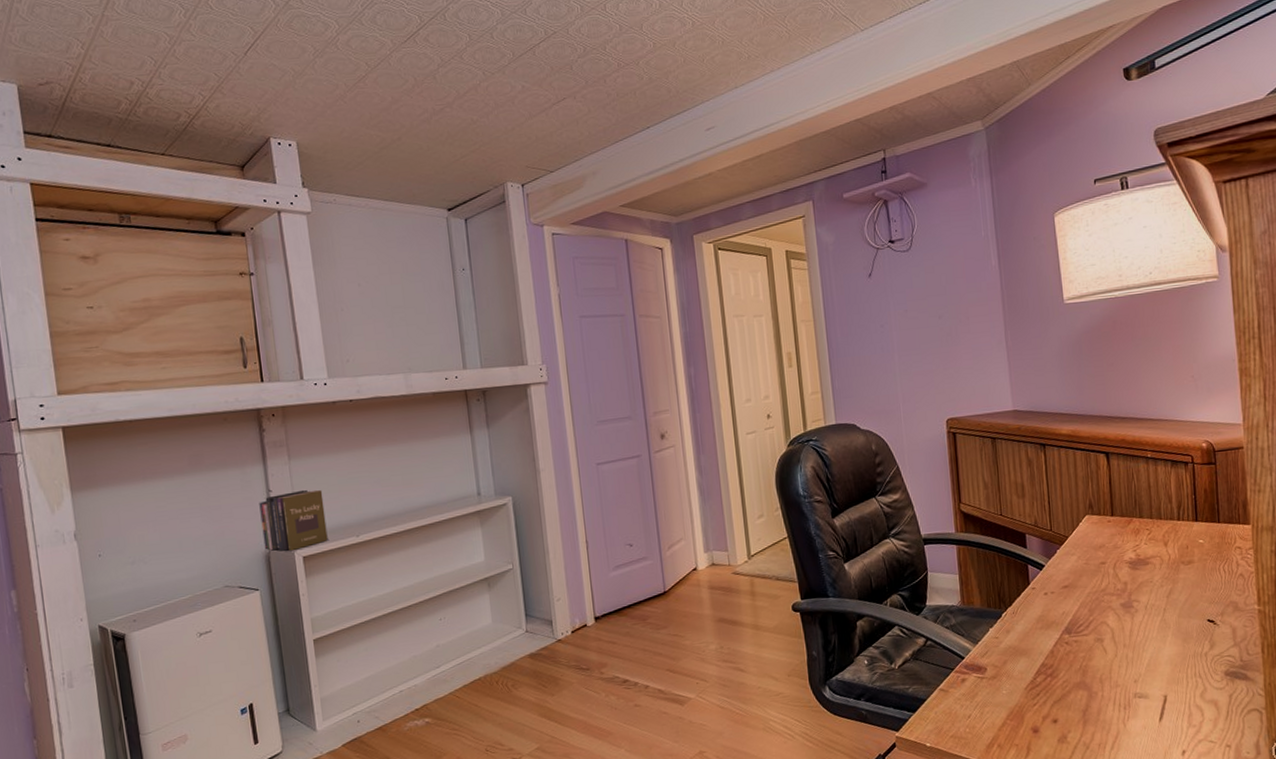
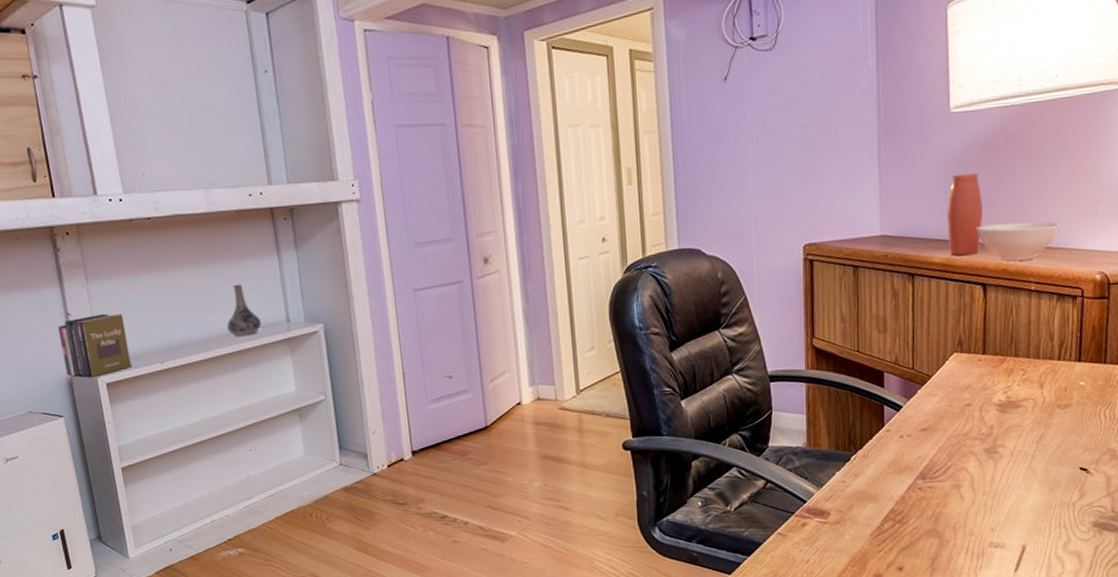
decorative vase: none [420,460,454,511] -> present [226,284,262,338]
vase: none [1069,355,1100,428] -> present [947,173,983,256]
bowl: none [1095,397,1168,433] -> present [976,221,1062,262]

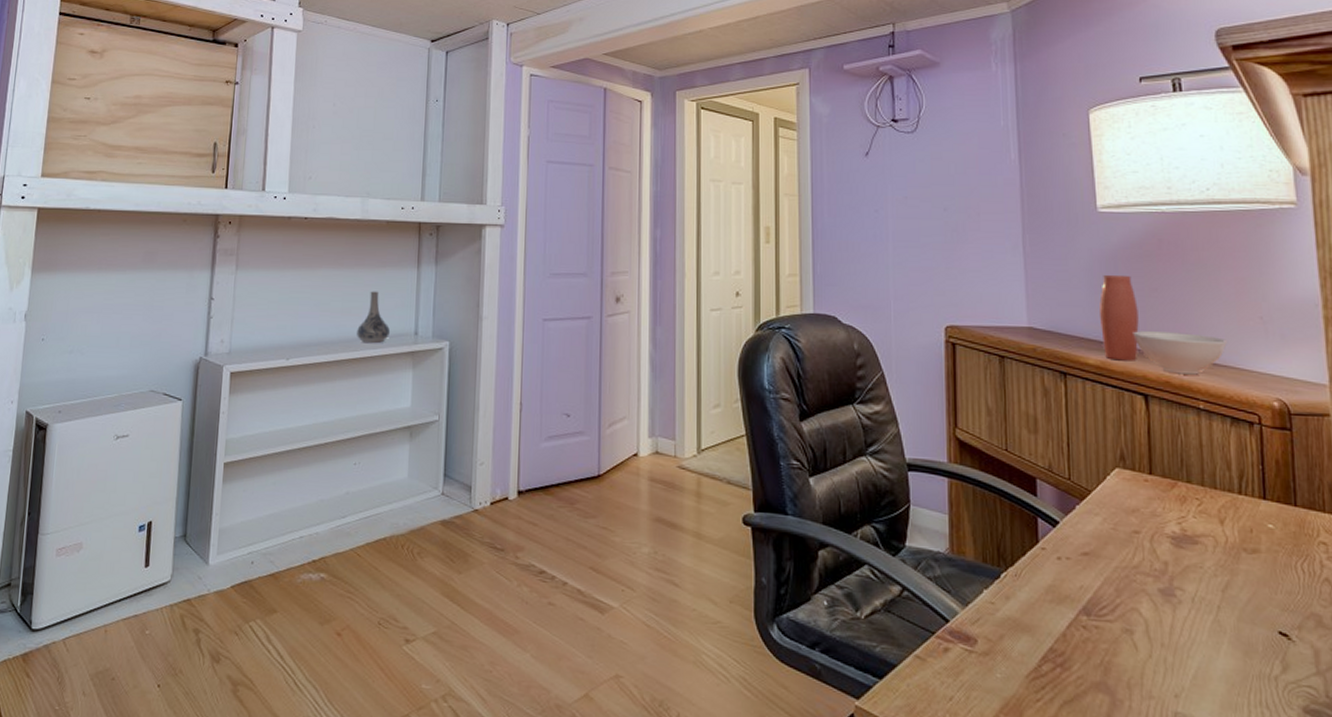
books: present [58,313,132,378] -> none [195,302,262,365]

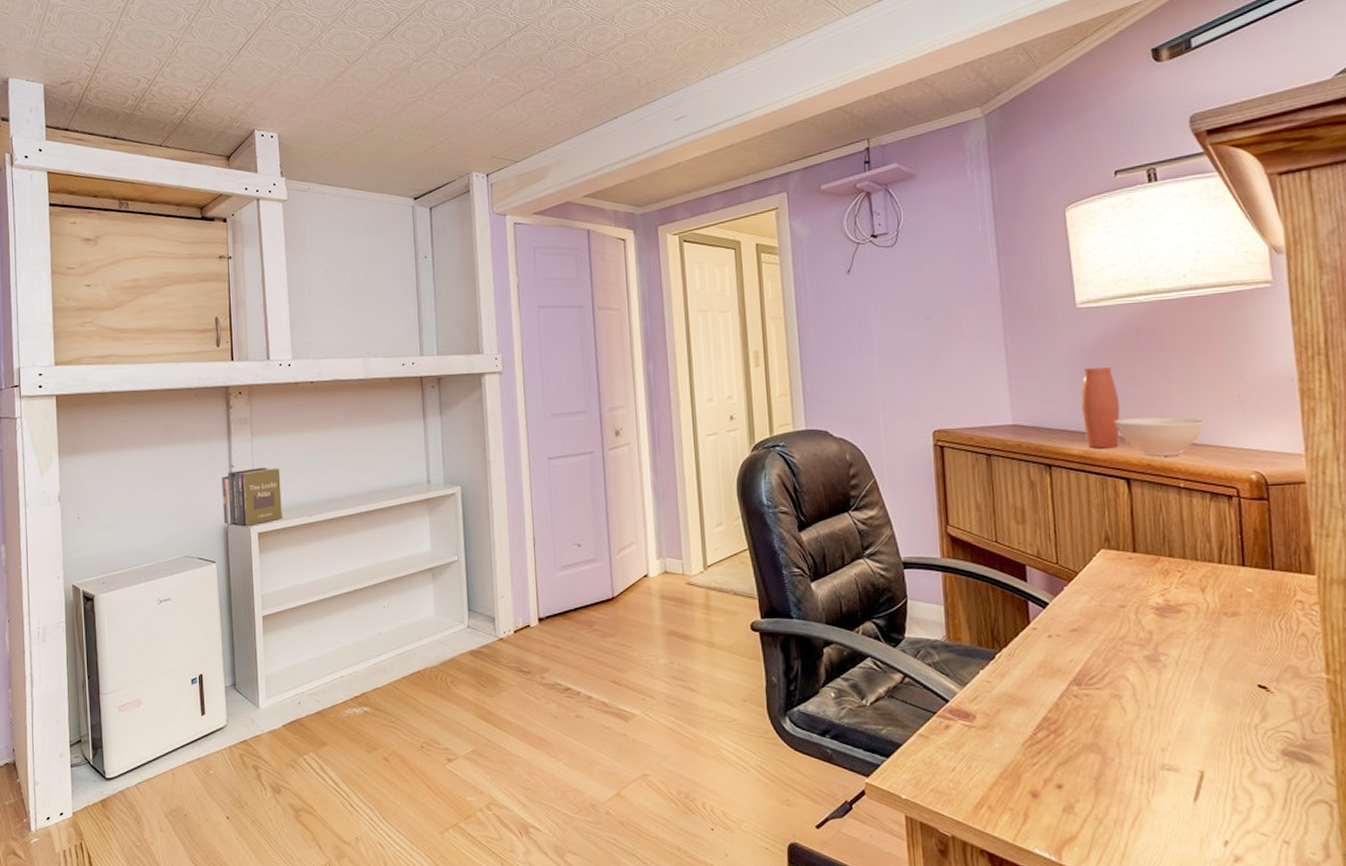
books: none [195,302,262,365] -> present [221,467,282,527]
decorative vase: present [356,291,391,344] -> none [371,445,405,495]

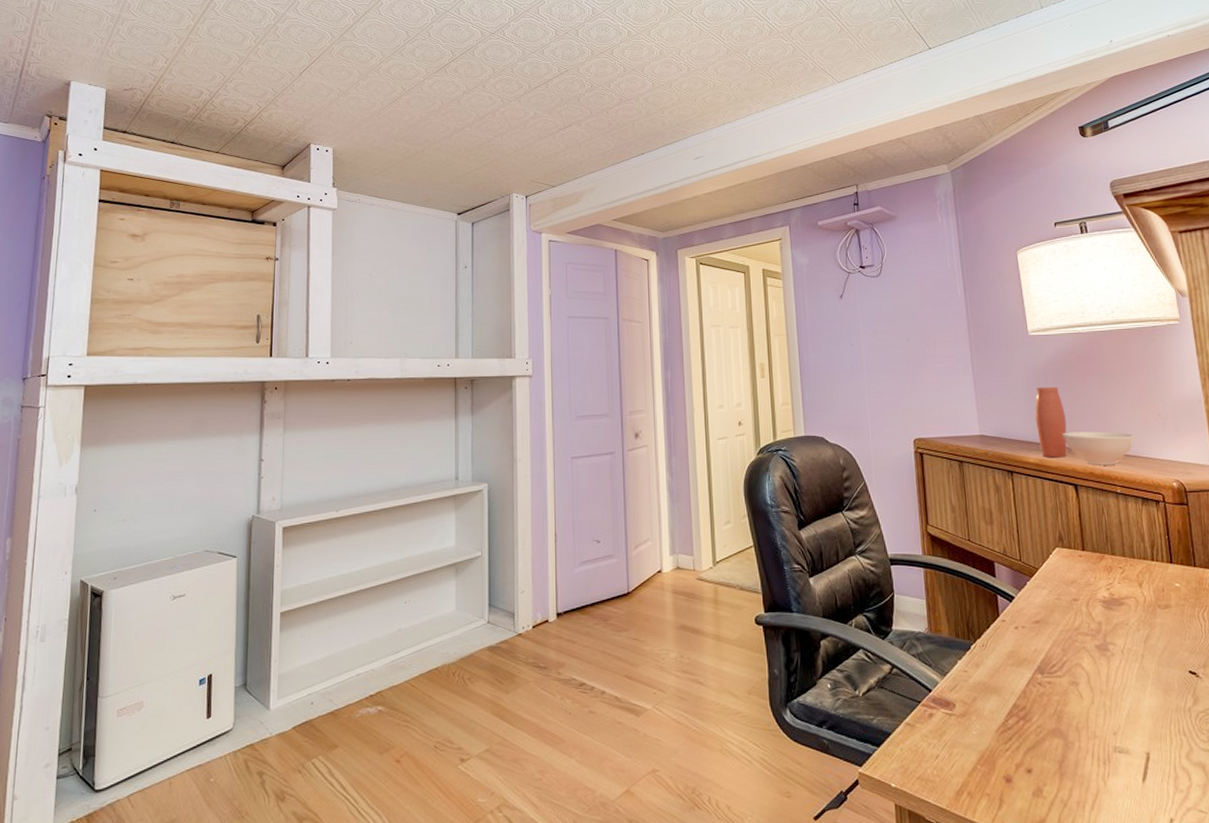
books: present [221,467,282,527] -> none [248,461,311,521]

